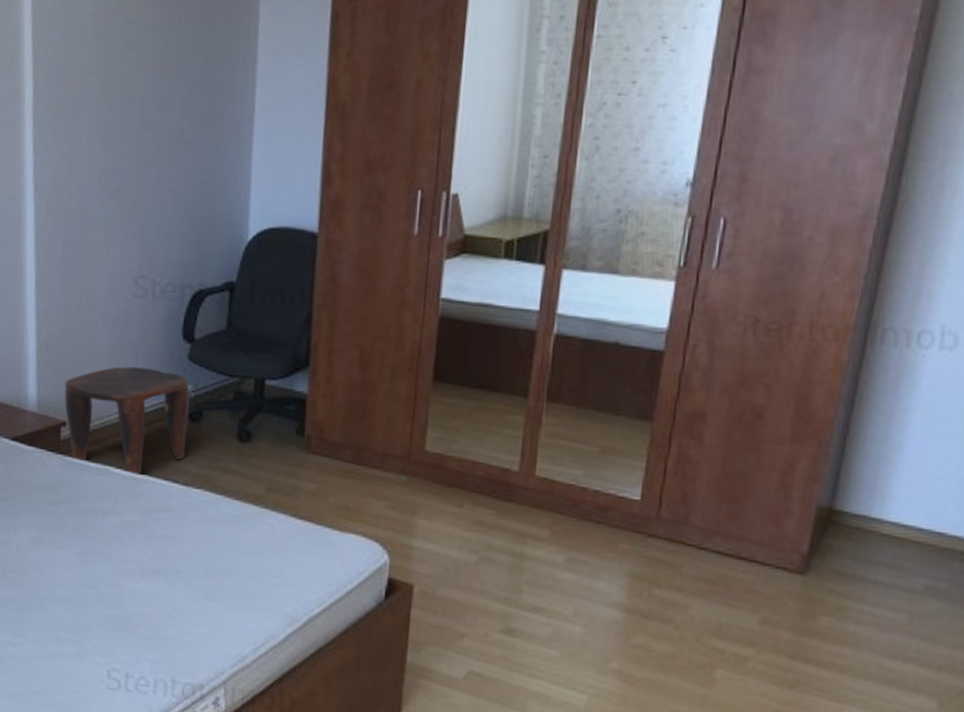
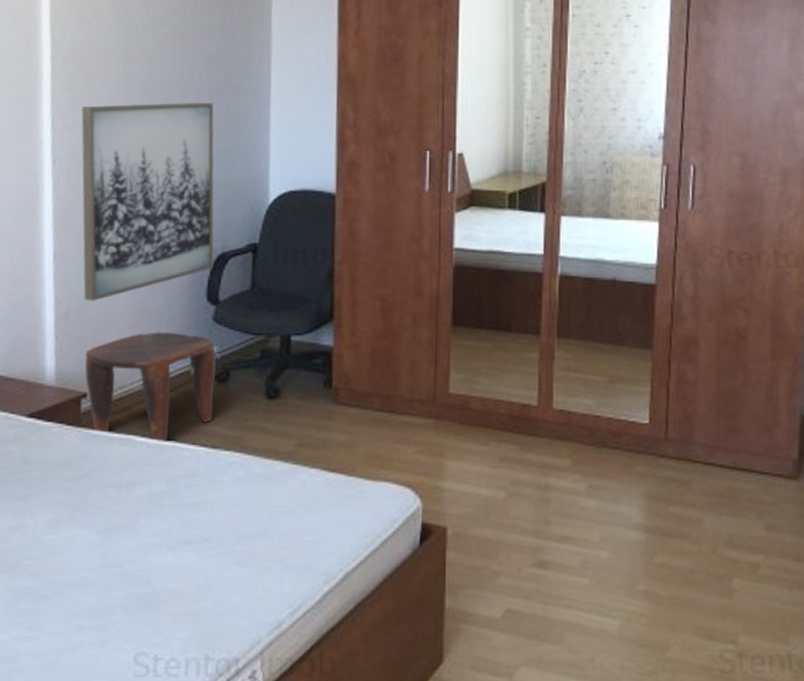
wall art: none [62,128,195,332] -> present [81,102,215,301]

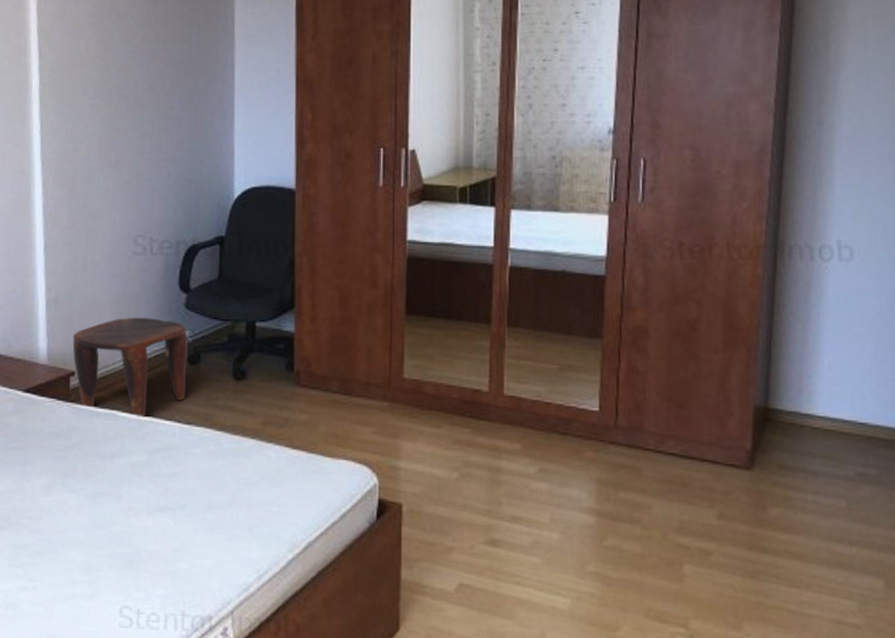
wall art: present [81,102,215,301] -> none [65,105,185,289]

